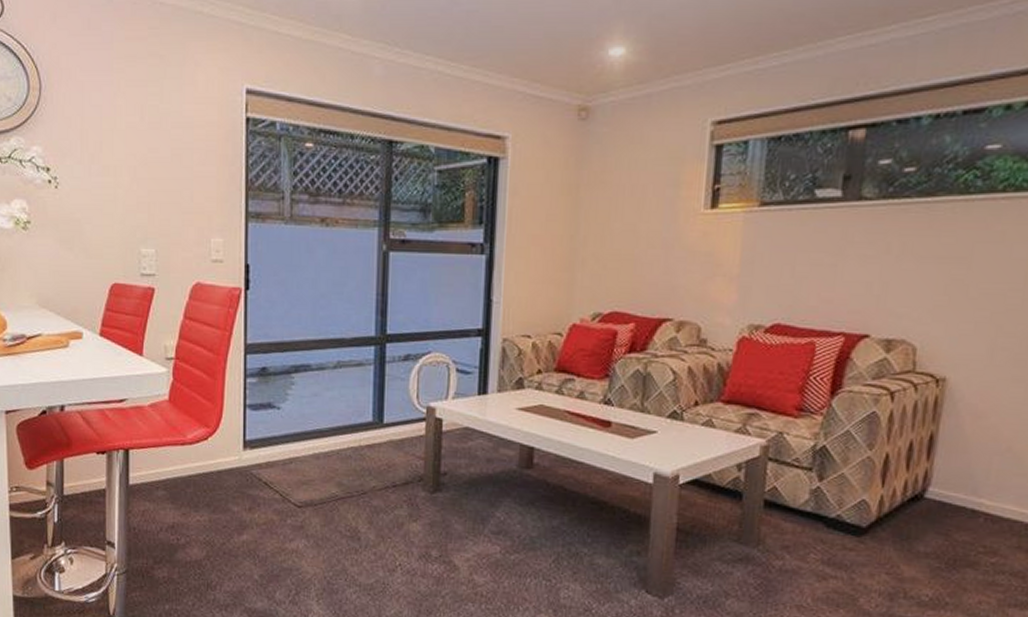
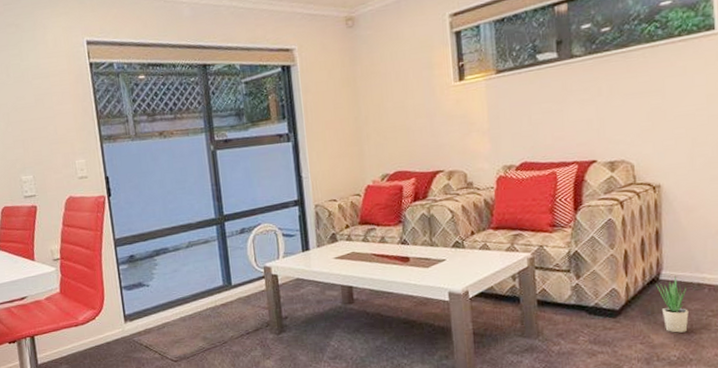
potted plant: none [918,494,958,568] -> present [656,275,689,333]

